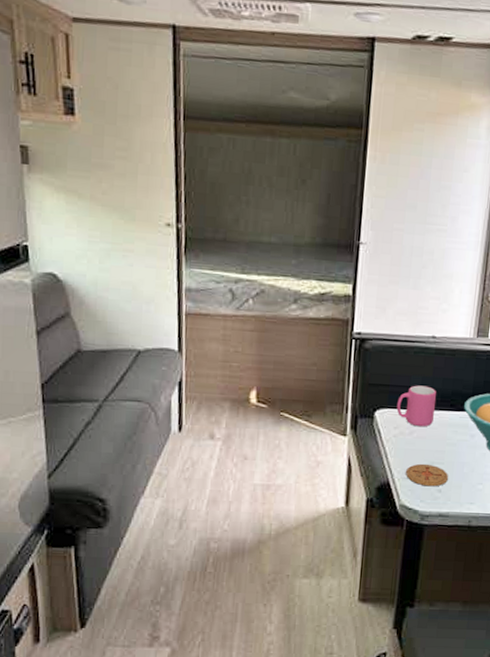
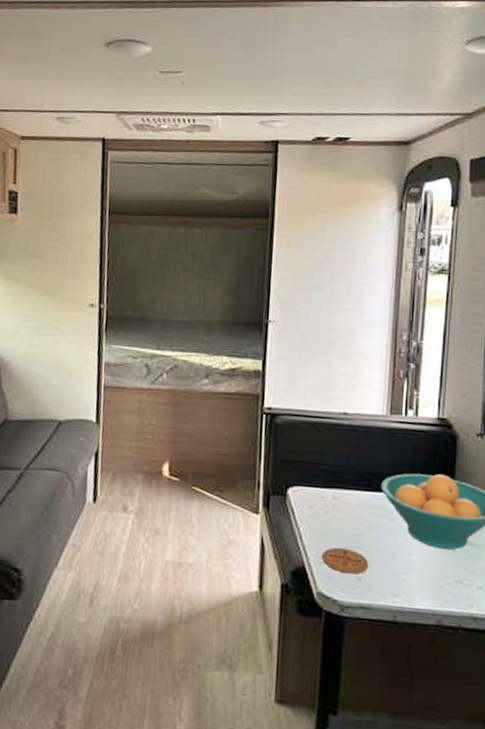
mug: present [396,385,436,427] -> none [310,462,351,508]

